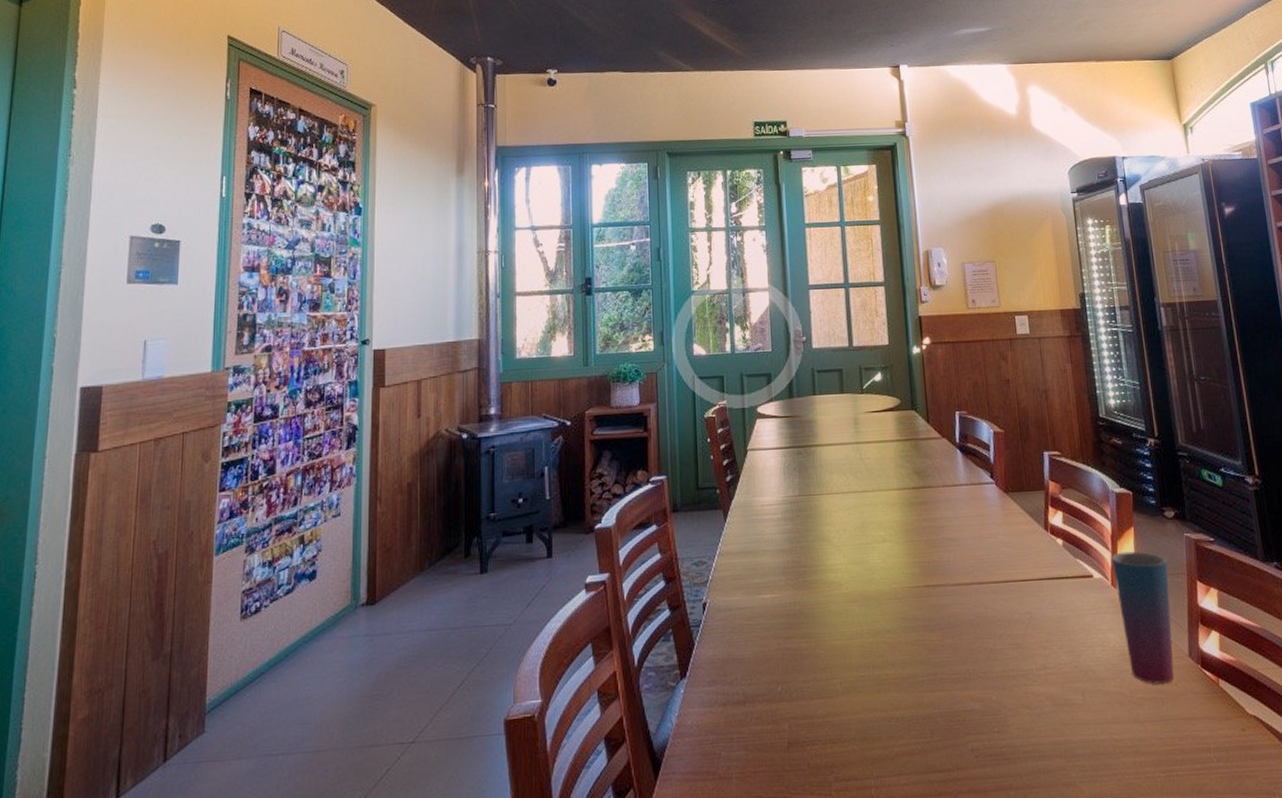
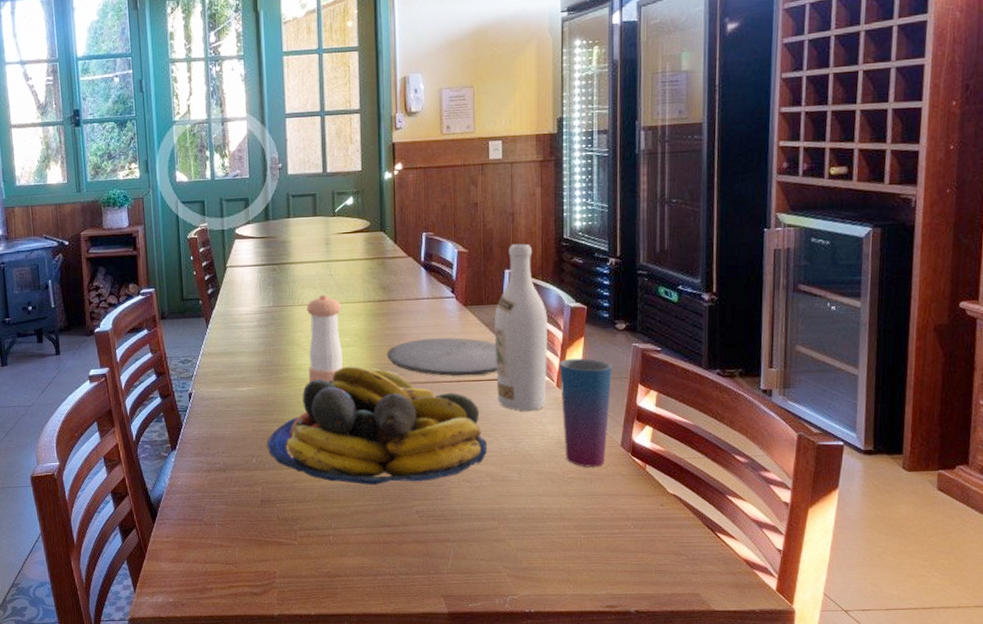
fruit bowl: none [795,565,1044,717] -> present [268,366,486,485]
pepper shaker: none [836,480,879,587] -> present [306,294,344,383]
plate: none [926,529,1047,576] -> present [387,337,497,376]
wine bottle: none [1038,423,1102,616] -> present [495,243,547,411]

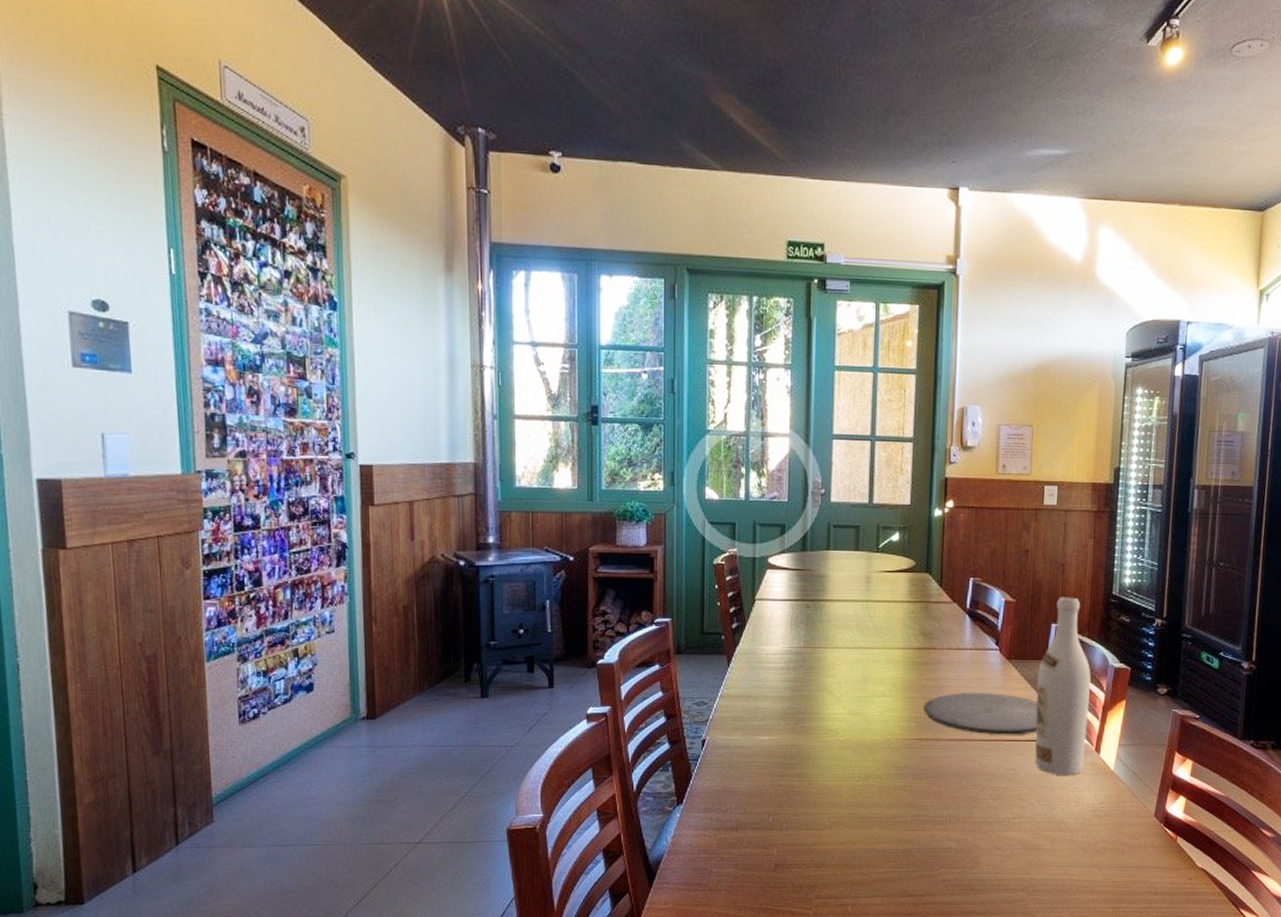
fruit bowl: present [268,366,486,485] -> none [787,718,1021,850]
pepper shaker: present [306,294,344,383] -> none [838,637,879,735]
cup: present [559,358,612,467] -> none [1099,722,1151,837]

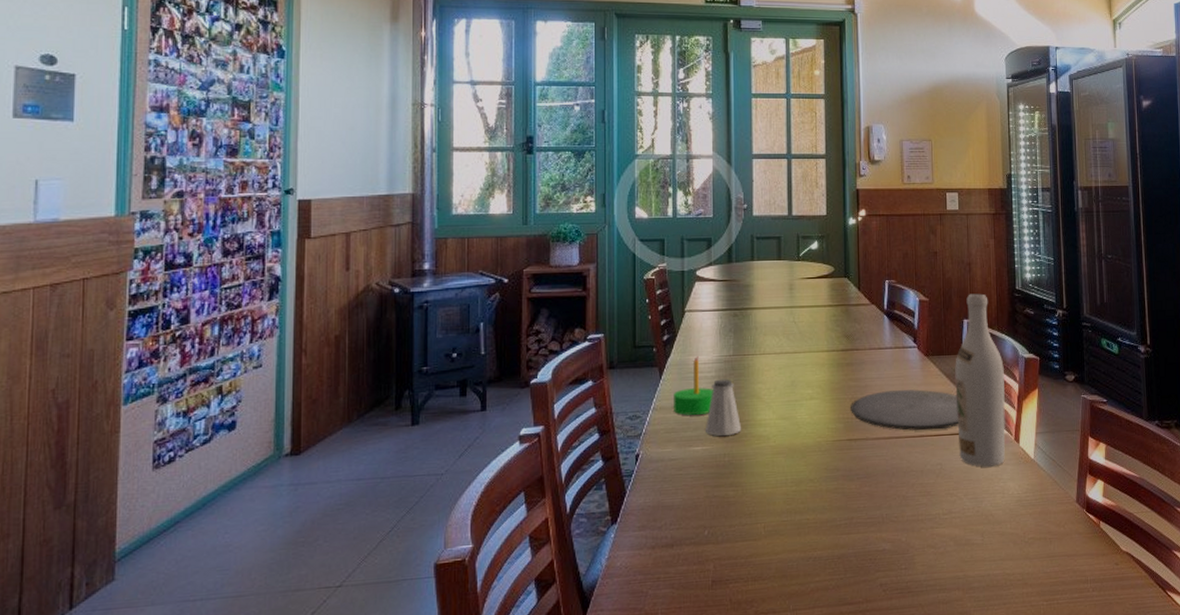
candle: none [741,646,782,705] -> present [674,356,713,415]
saltshaker: none [773,671,811,727] -> present [706,379,742,436]

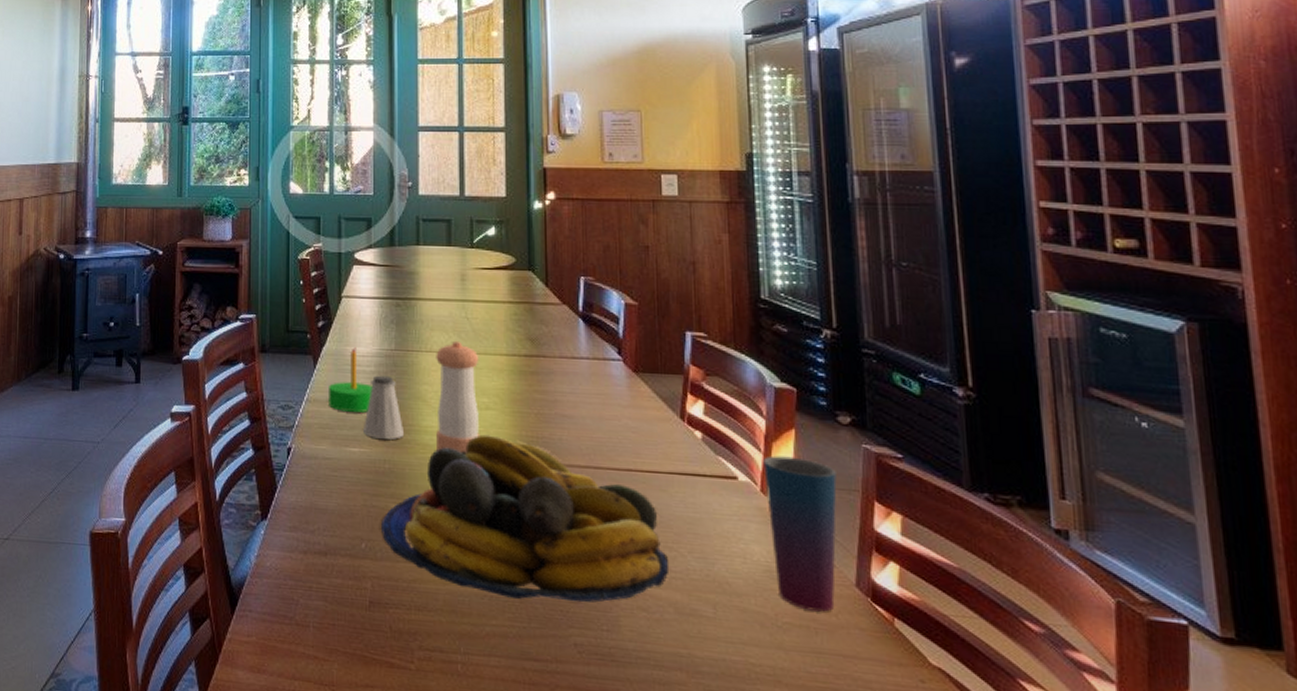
fruit bowl: none [722,421,950,556] -> present [382,434,668,603]
pepper shaker: none [768,342,806,440] -> present [436,340,480,453]
plate: present [851,389,959,431] -> none [536,409,680,466]
wine bottle: present [955,293,1006,467] -> none [674,300,747,521]
cup: none [1017,410,1065,526] -> present [763,455,837,612]

